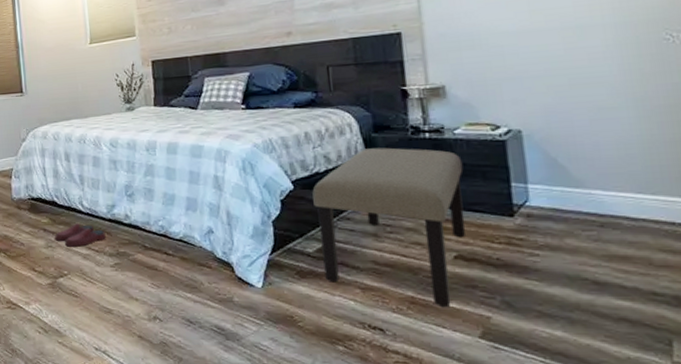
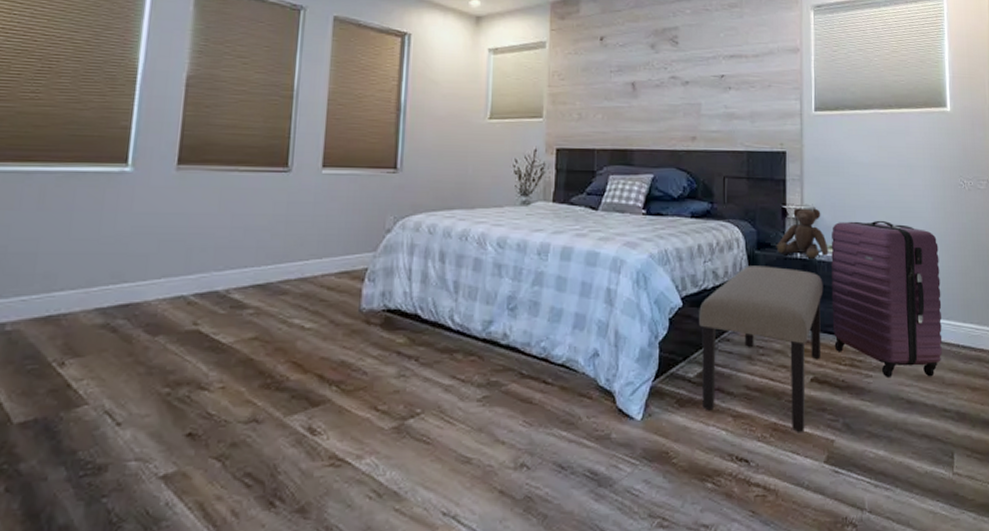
slippers: present [55,223,106,247] -> none [411,344,477,376]
teddy bear: none [397,86,467,138] -> present [776,208,829,259]
suitcase: none [469,90,647,258] -> present [831,220,943,379]

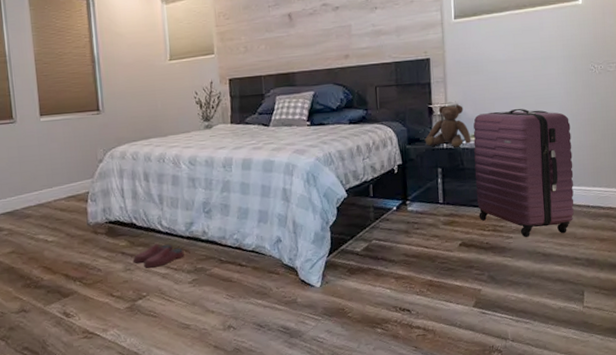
slippers: none [411,344,477,376] -> present [133,243,184,268]
bench: present [699,266,824,432] -> none [361,157,468,286]

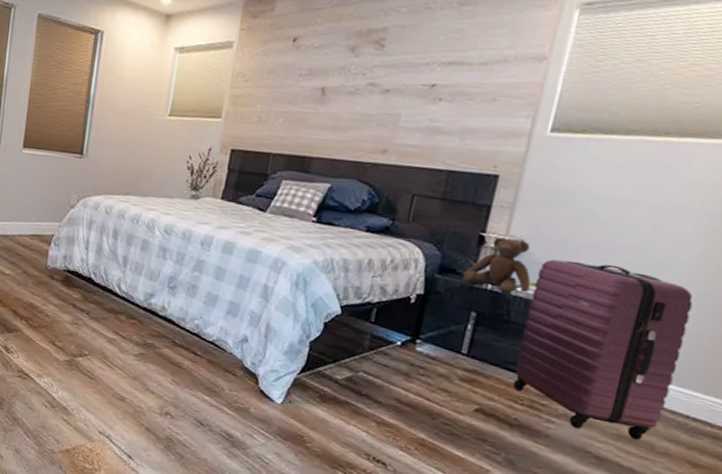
slippers: present [133,243,184,268] -> none [83,305,137,330]

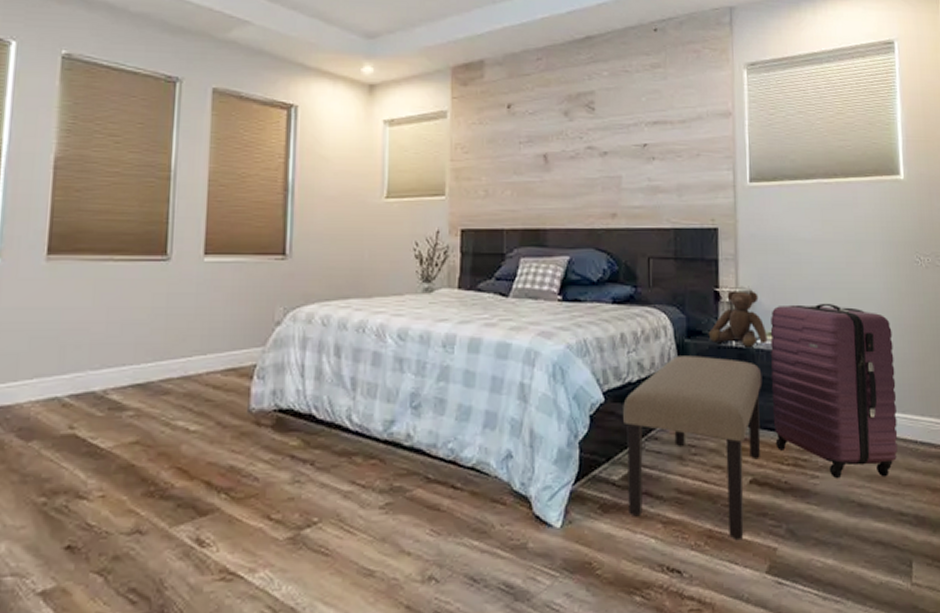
bench: none [345,288,515,454] -> present [623,356,763,539]

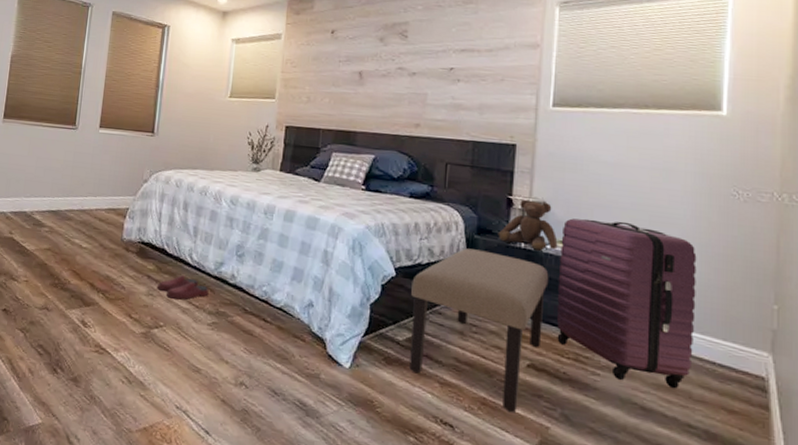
slippers: none [306,447,378,482] -> present [157,275,209,300]

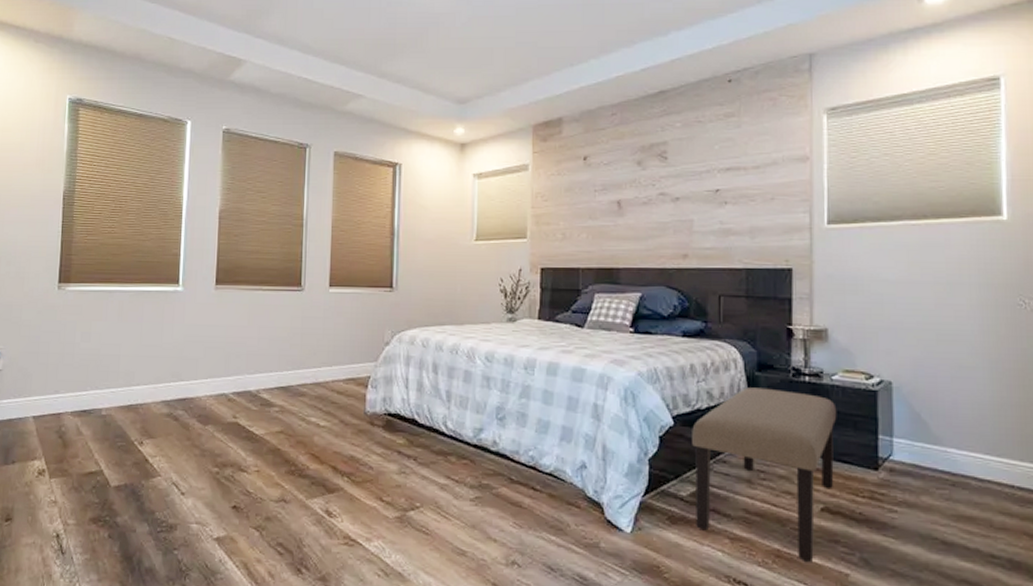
slippers: present [157,275,209,300] -> none [410,447,469,475]
teddy bear: present [498,199,558,251] -> none [780,328,844,383]
suitcase: present [556,218,697,389] -> none [846,343,991,519]

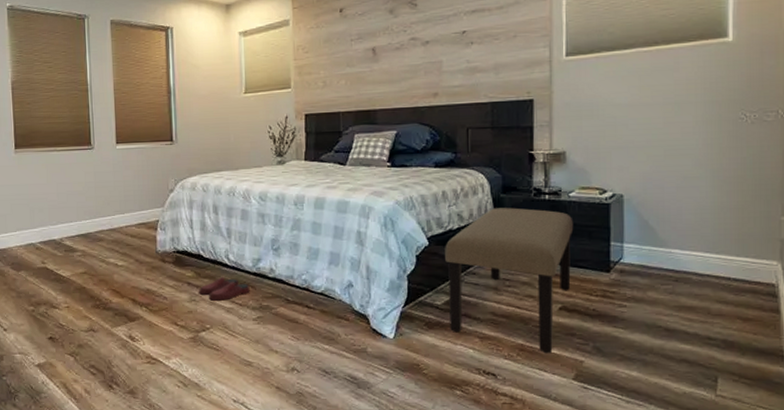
slippers: none [410,447,469,475] -> present [199,277,250,301]

